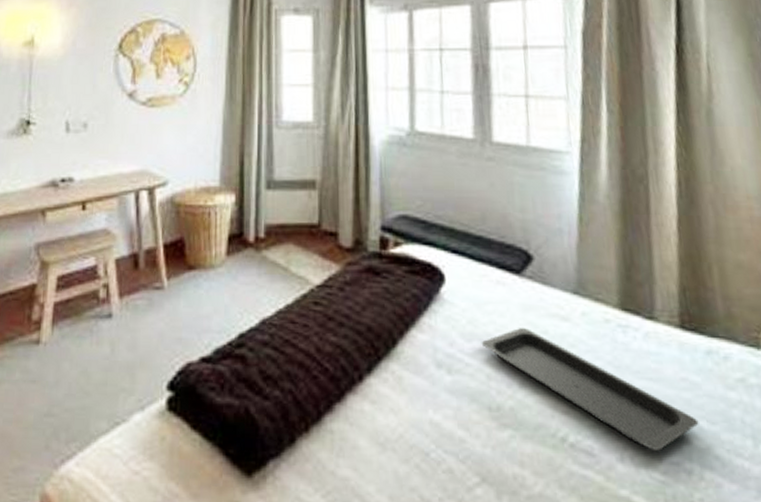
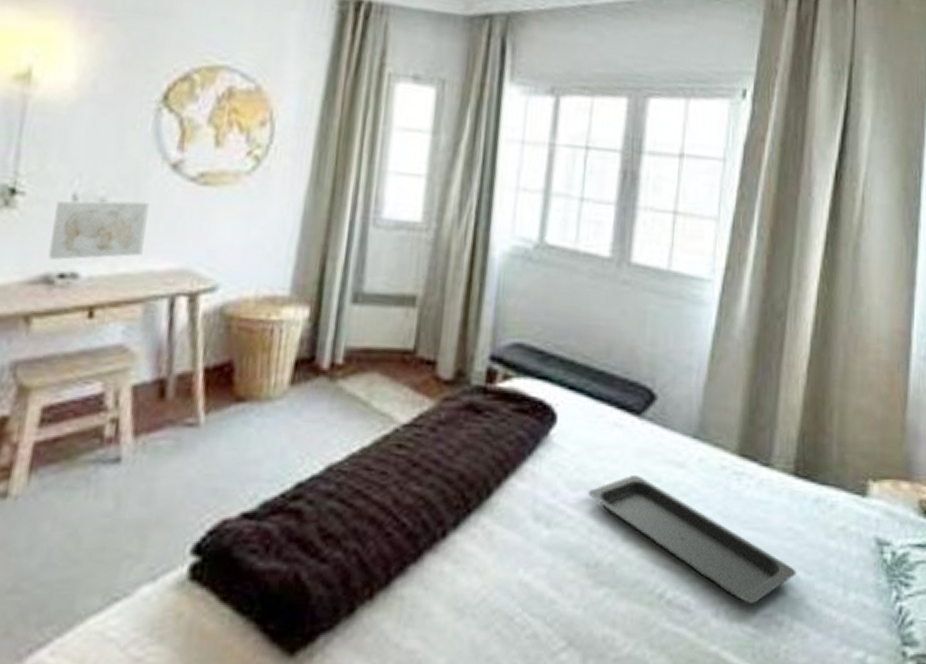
wall art: none [54,123,116,169] -> present [48,200,149,260]

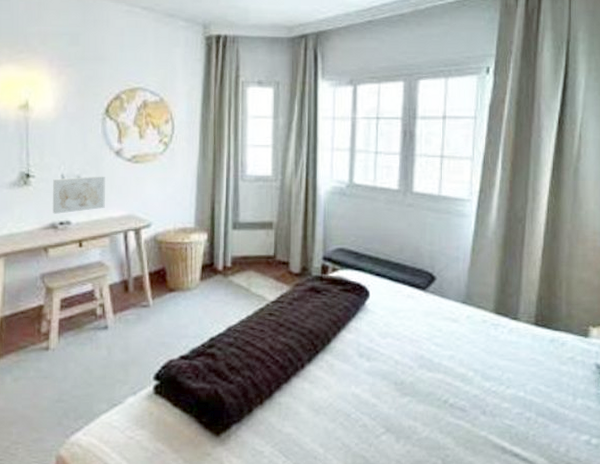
serving tray: present [587,474,797,603] -> none [393,327,539,406]

